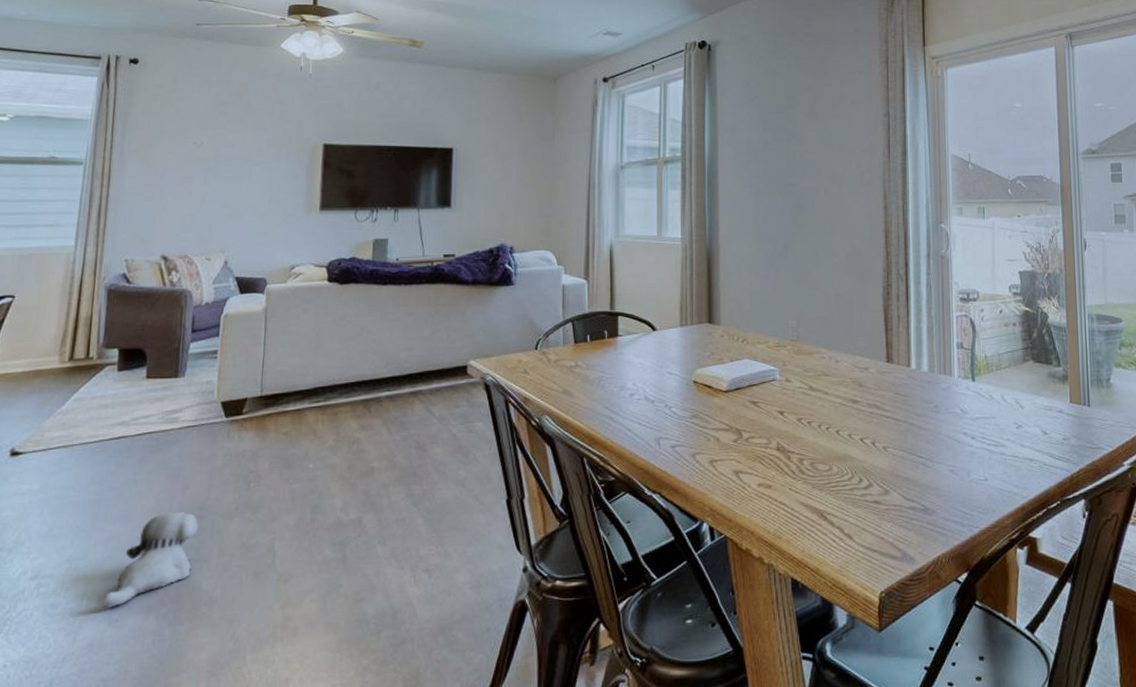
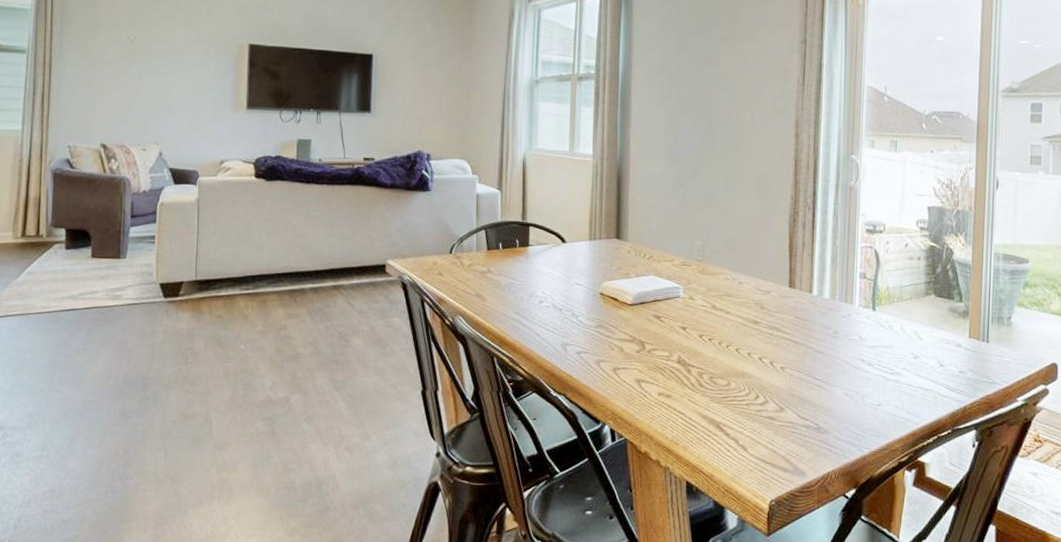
plush toy: present [102,511,198,608] -> none [60,379,142,460]

